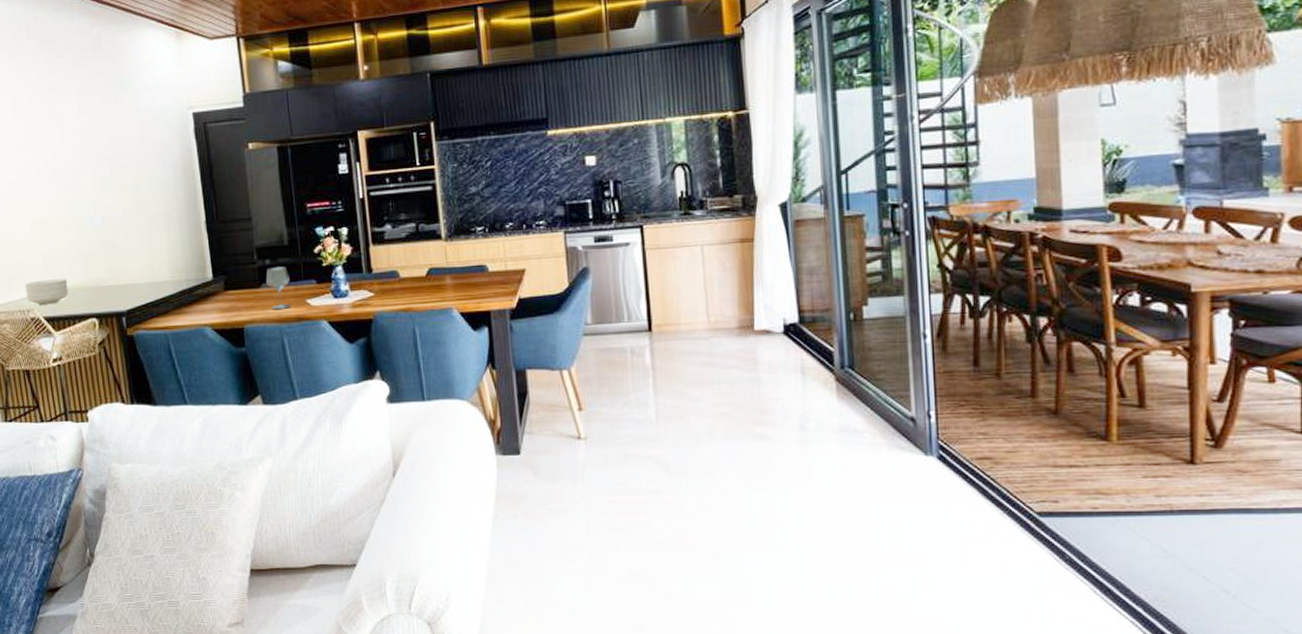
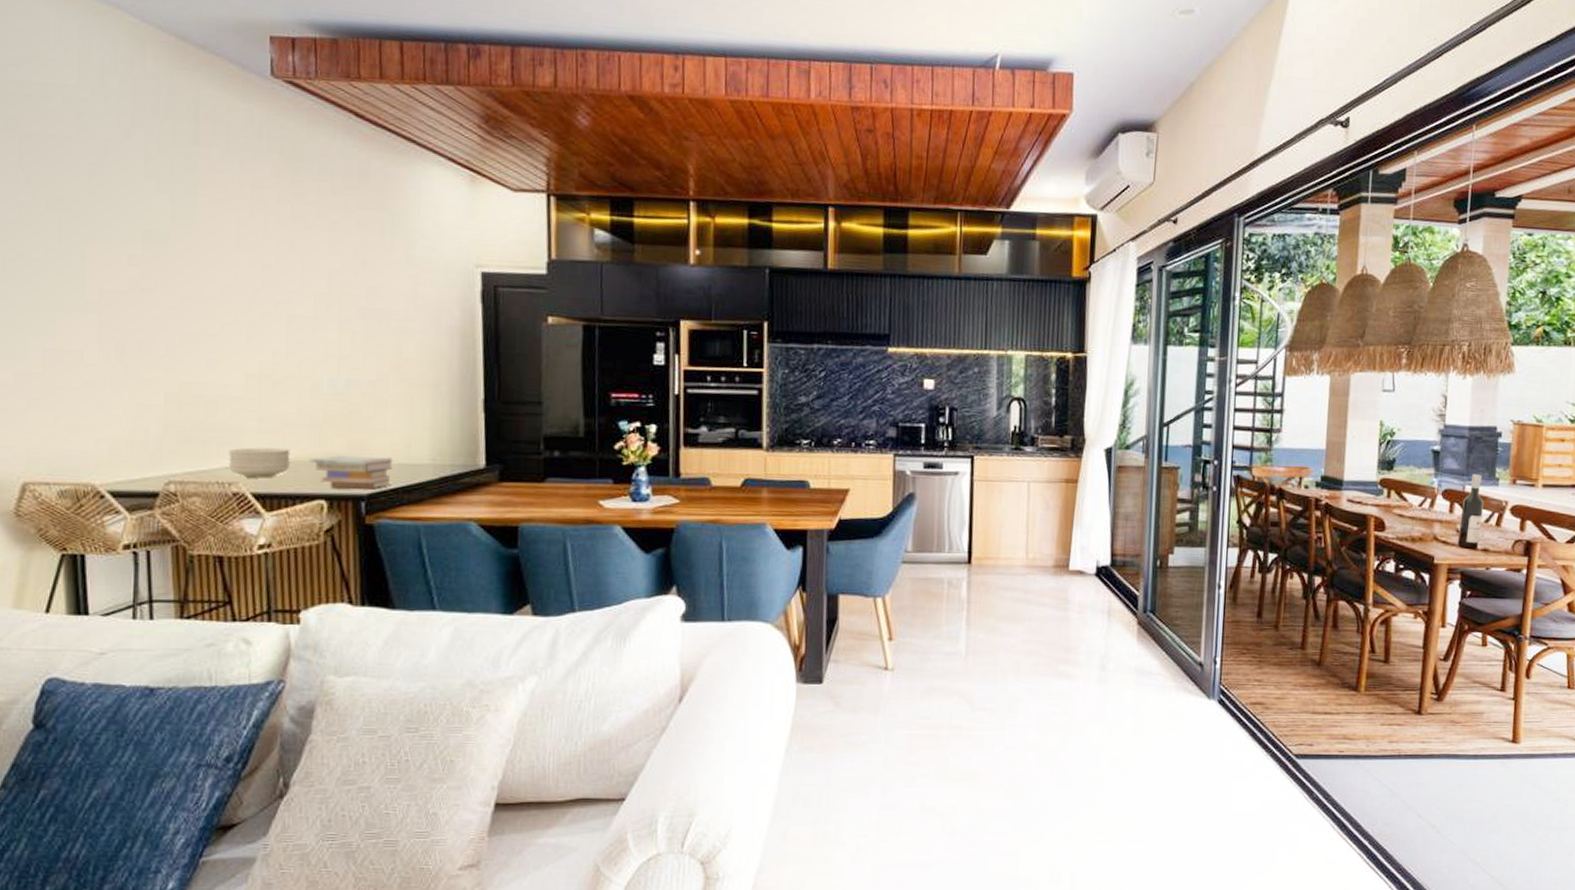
books: none [82,278,143,308] -> present [310,455,393,489]
wine glass: present [266,266,291,310] -> none [552,460,581,510]
bottle: none [1220,185,1252,272] -> present [1457,474,1484,549]

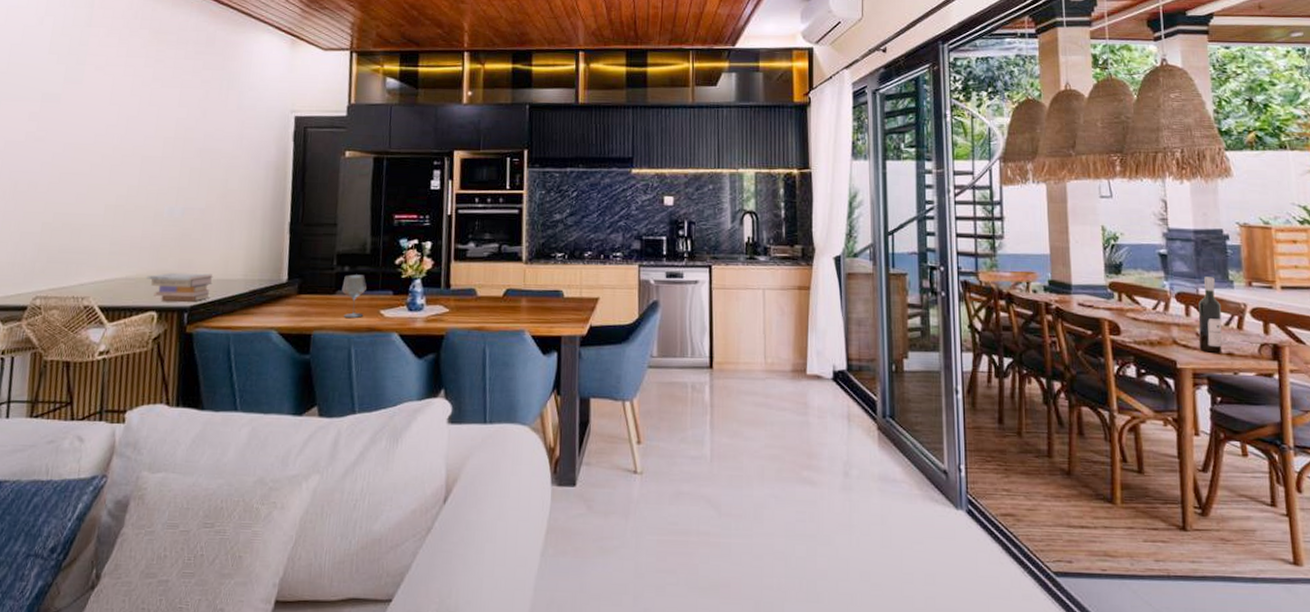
bowl: present [228,447,290,478] -> none [83,266,133,293]
wine glass: none [552,460,581,510] -> present [342,274,367,319]

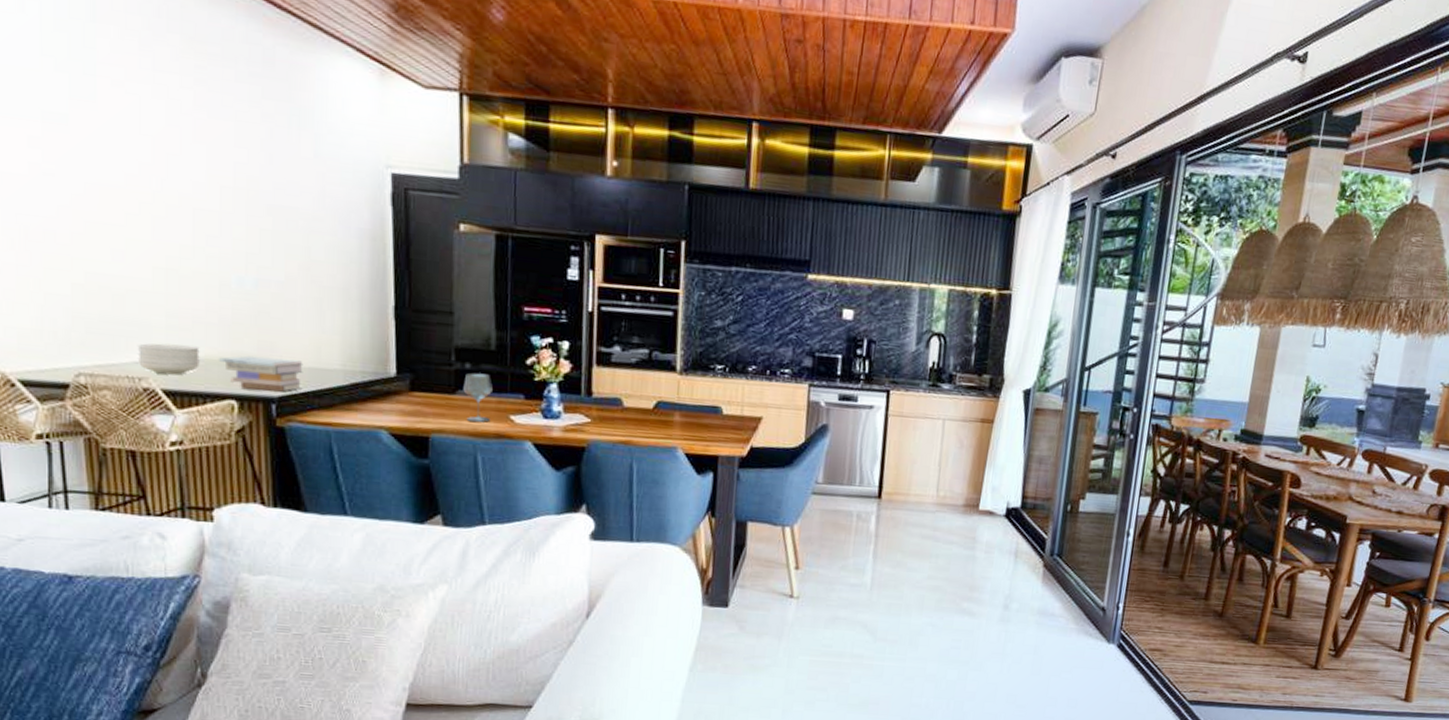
bowl: none [83,266,133,293] -> present [137,343,200,375]
bottle: present [1198,277,1222,353] -> none [1371,435,1405,511]

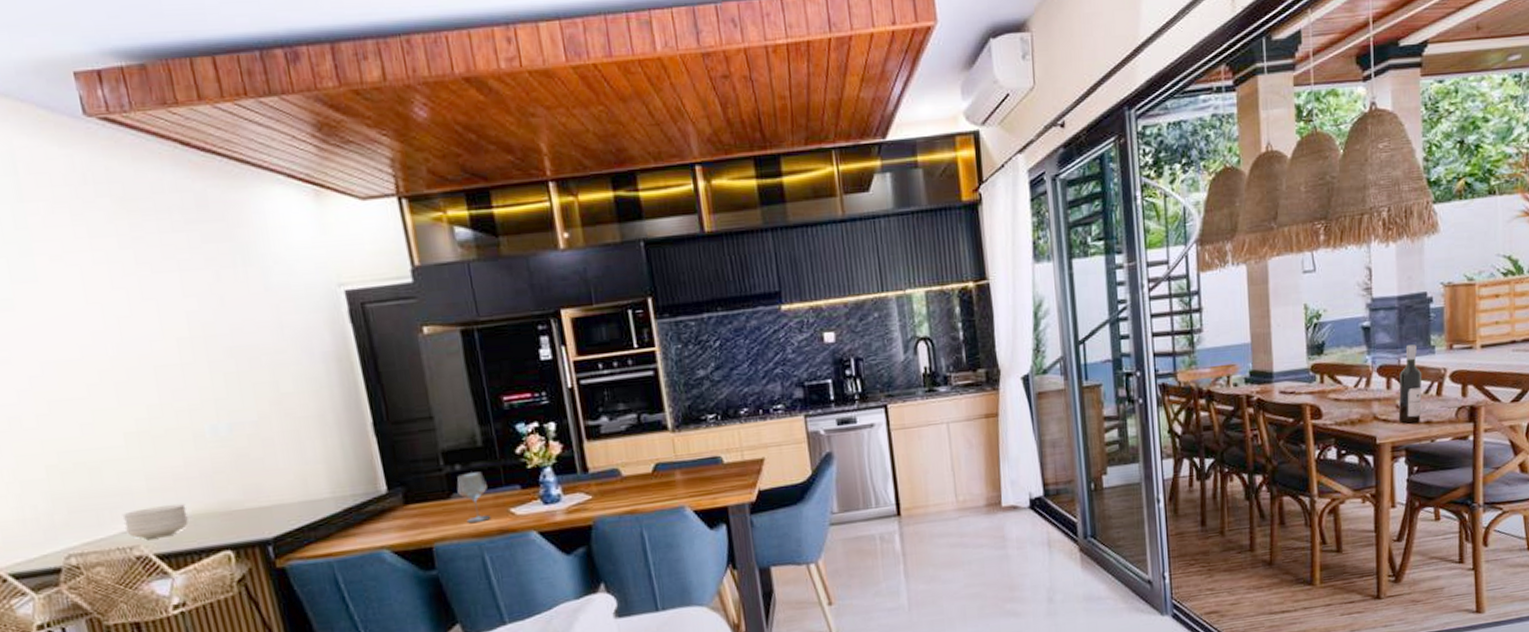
books: present [219,355,303,392] -> none [207,497,295,538]
bottle: none [1371,435,1405,511] -> present [1398,344,1422,424]

